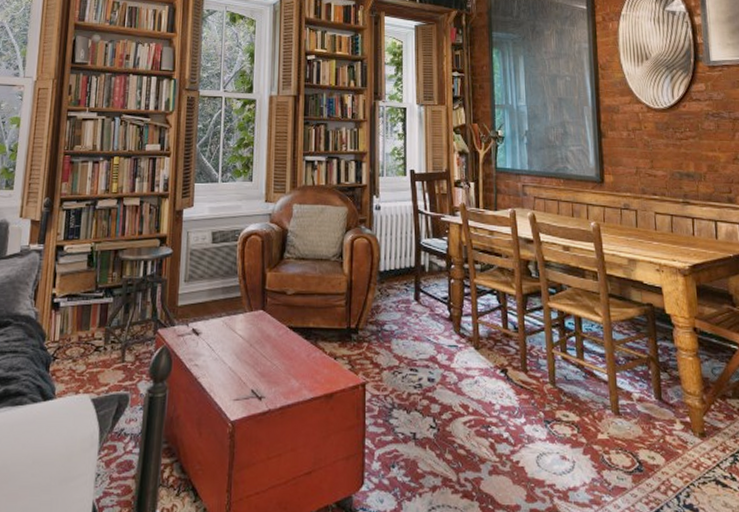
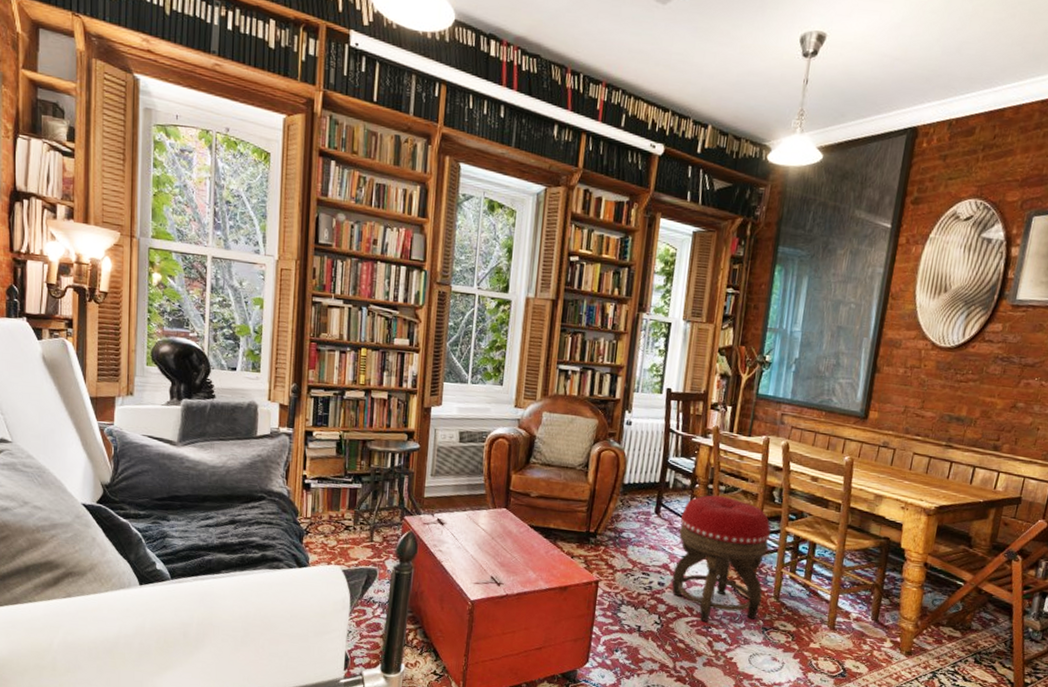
footstool: none [441,275,538,419] -> present [671,495,771,621]

